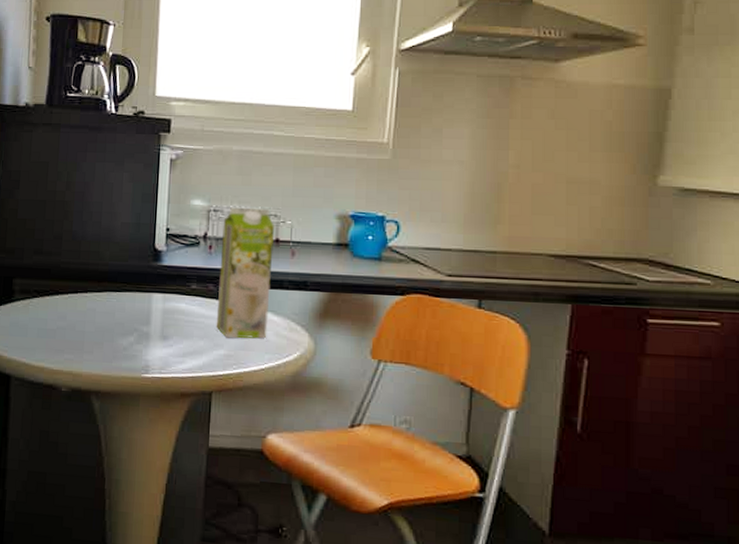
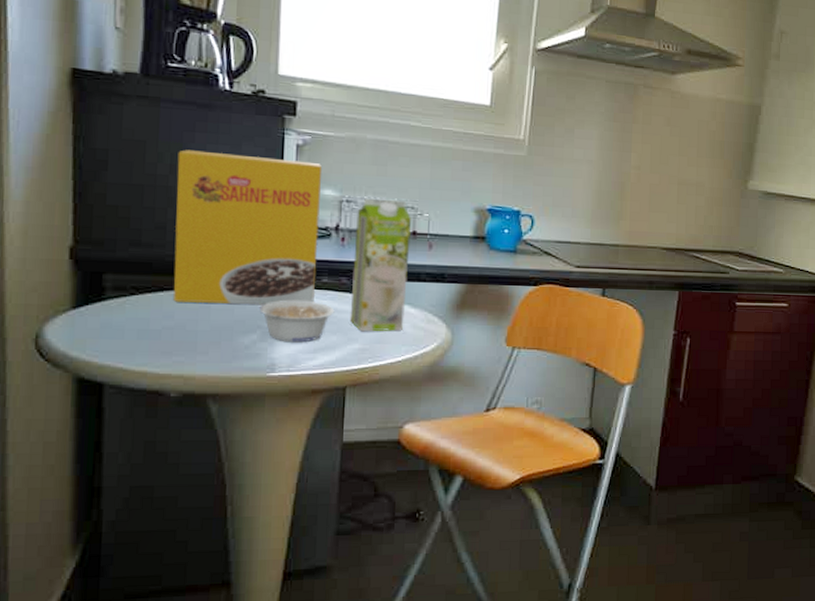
cereal box: none [66,168,193,309] -> present [173,149,323,304]
legume: none [136,305,202,347] -> present [259,300,335,343]

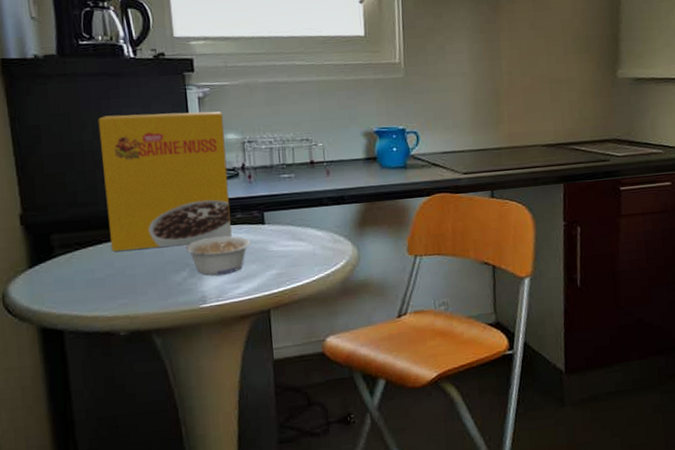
milk carton: present [350,198,412,332] -> none [258,135,314,258]

